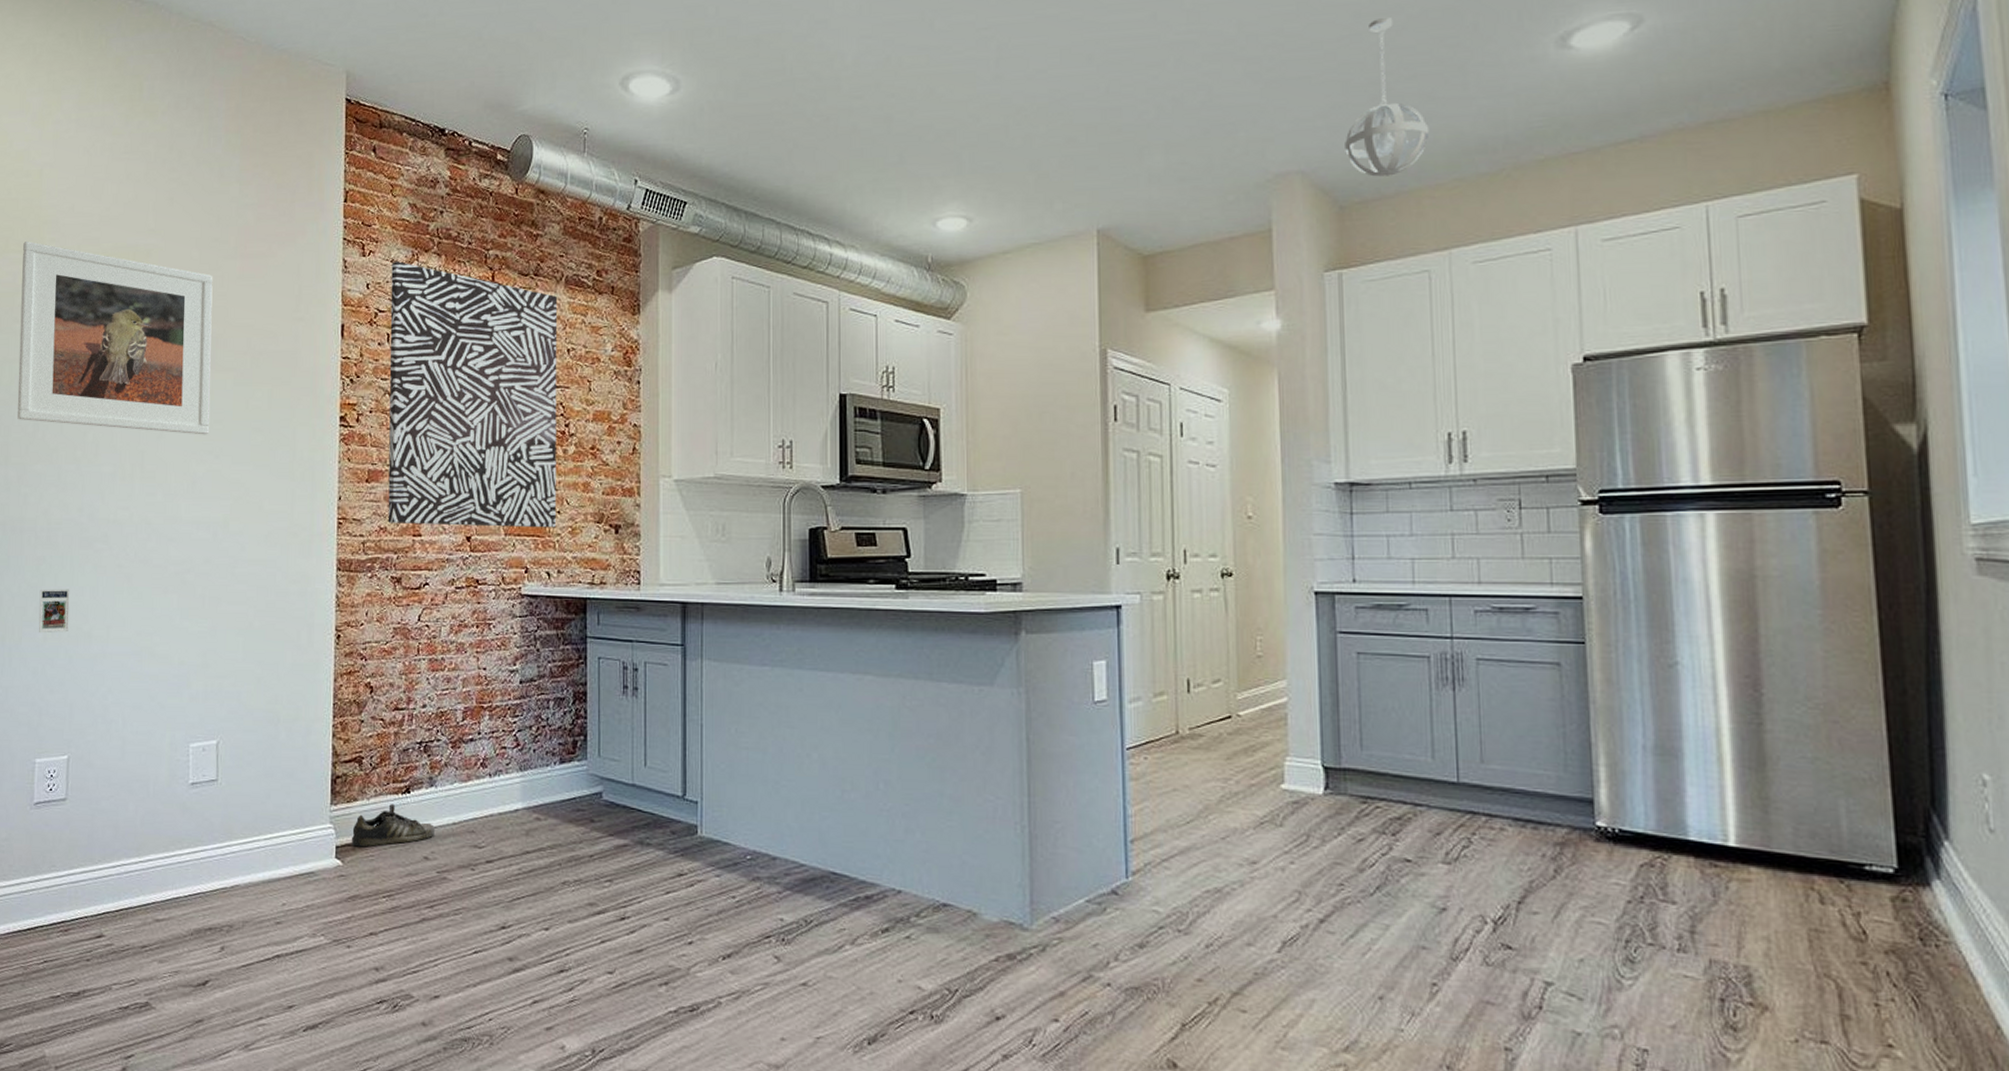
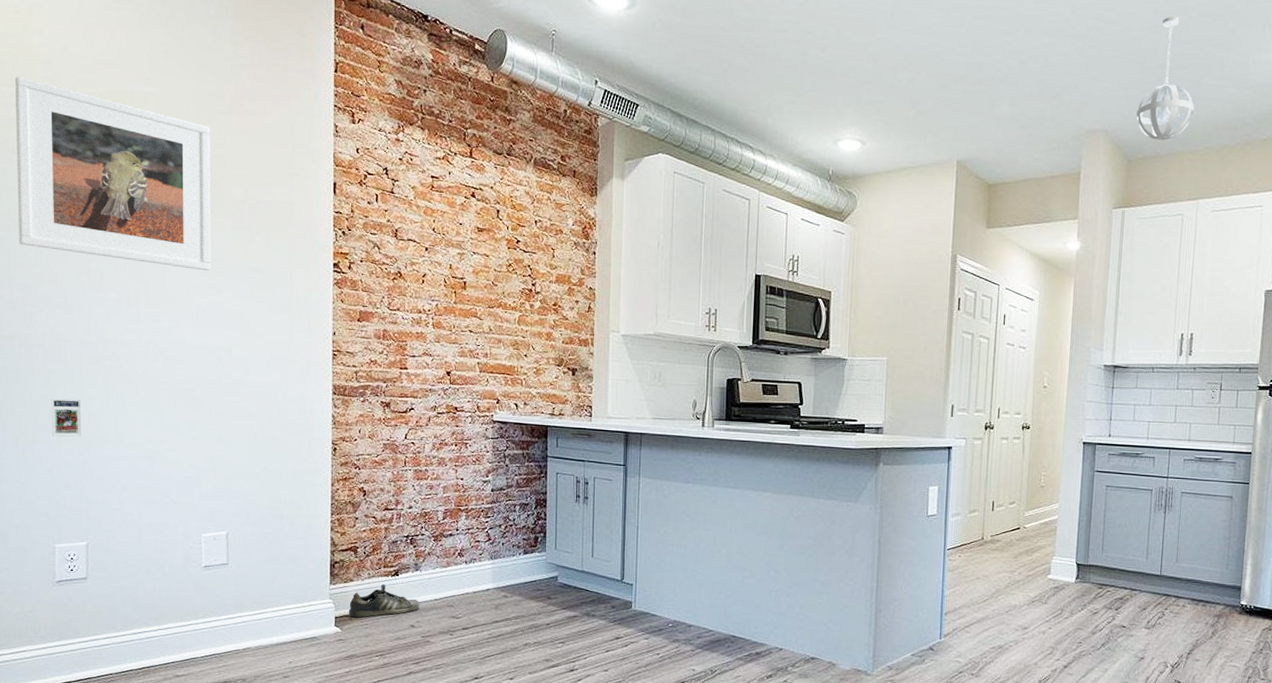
wall art: present [388,261,558,528] -> none [378,131,527,368]

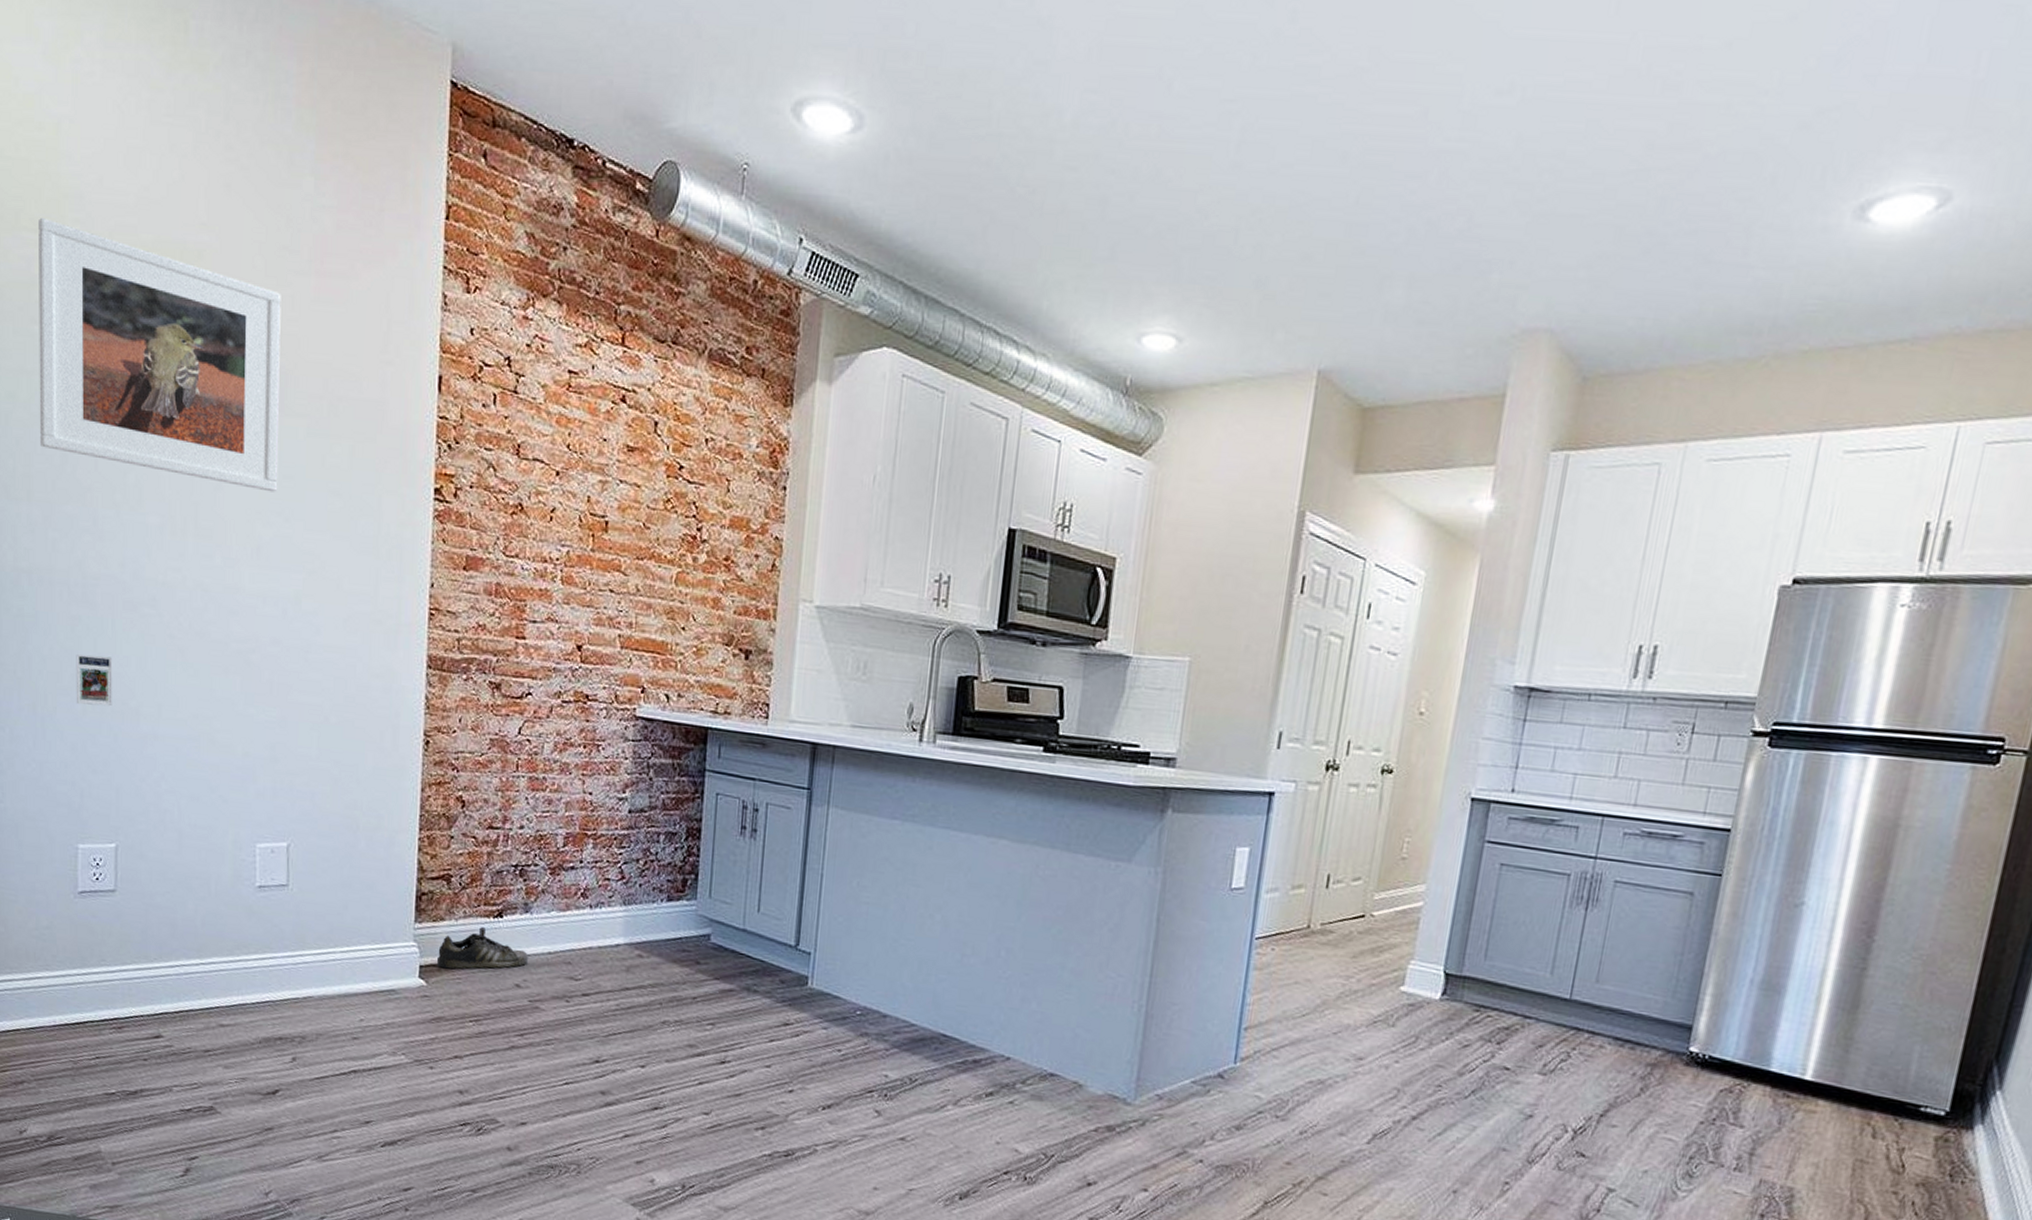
pendant light: present [1136,16,1195,140] -> none [1601,152,1697,349]

